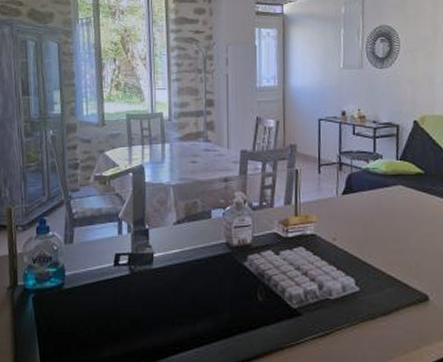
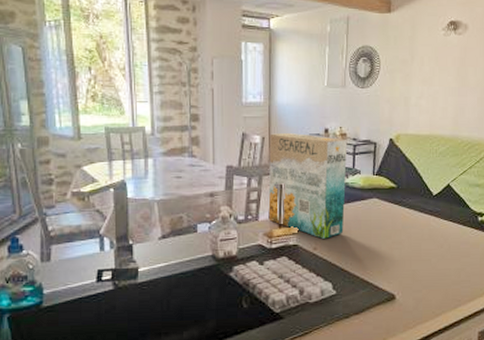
cereal box: none [284,115,367,228] -> present [268,132,348,239]

